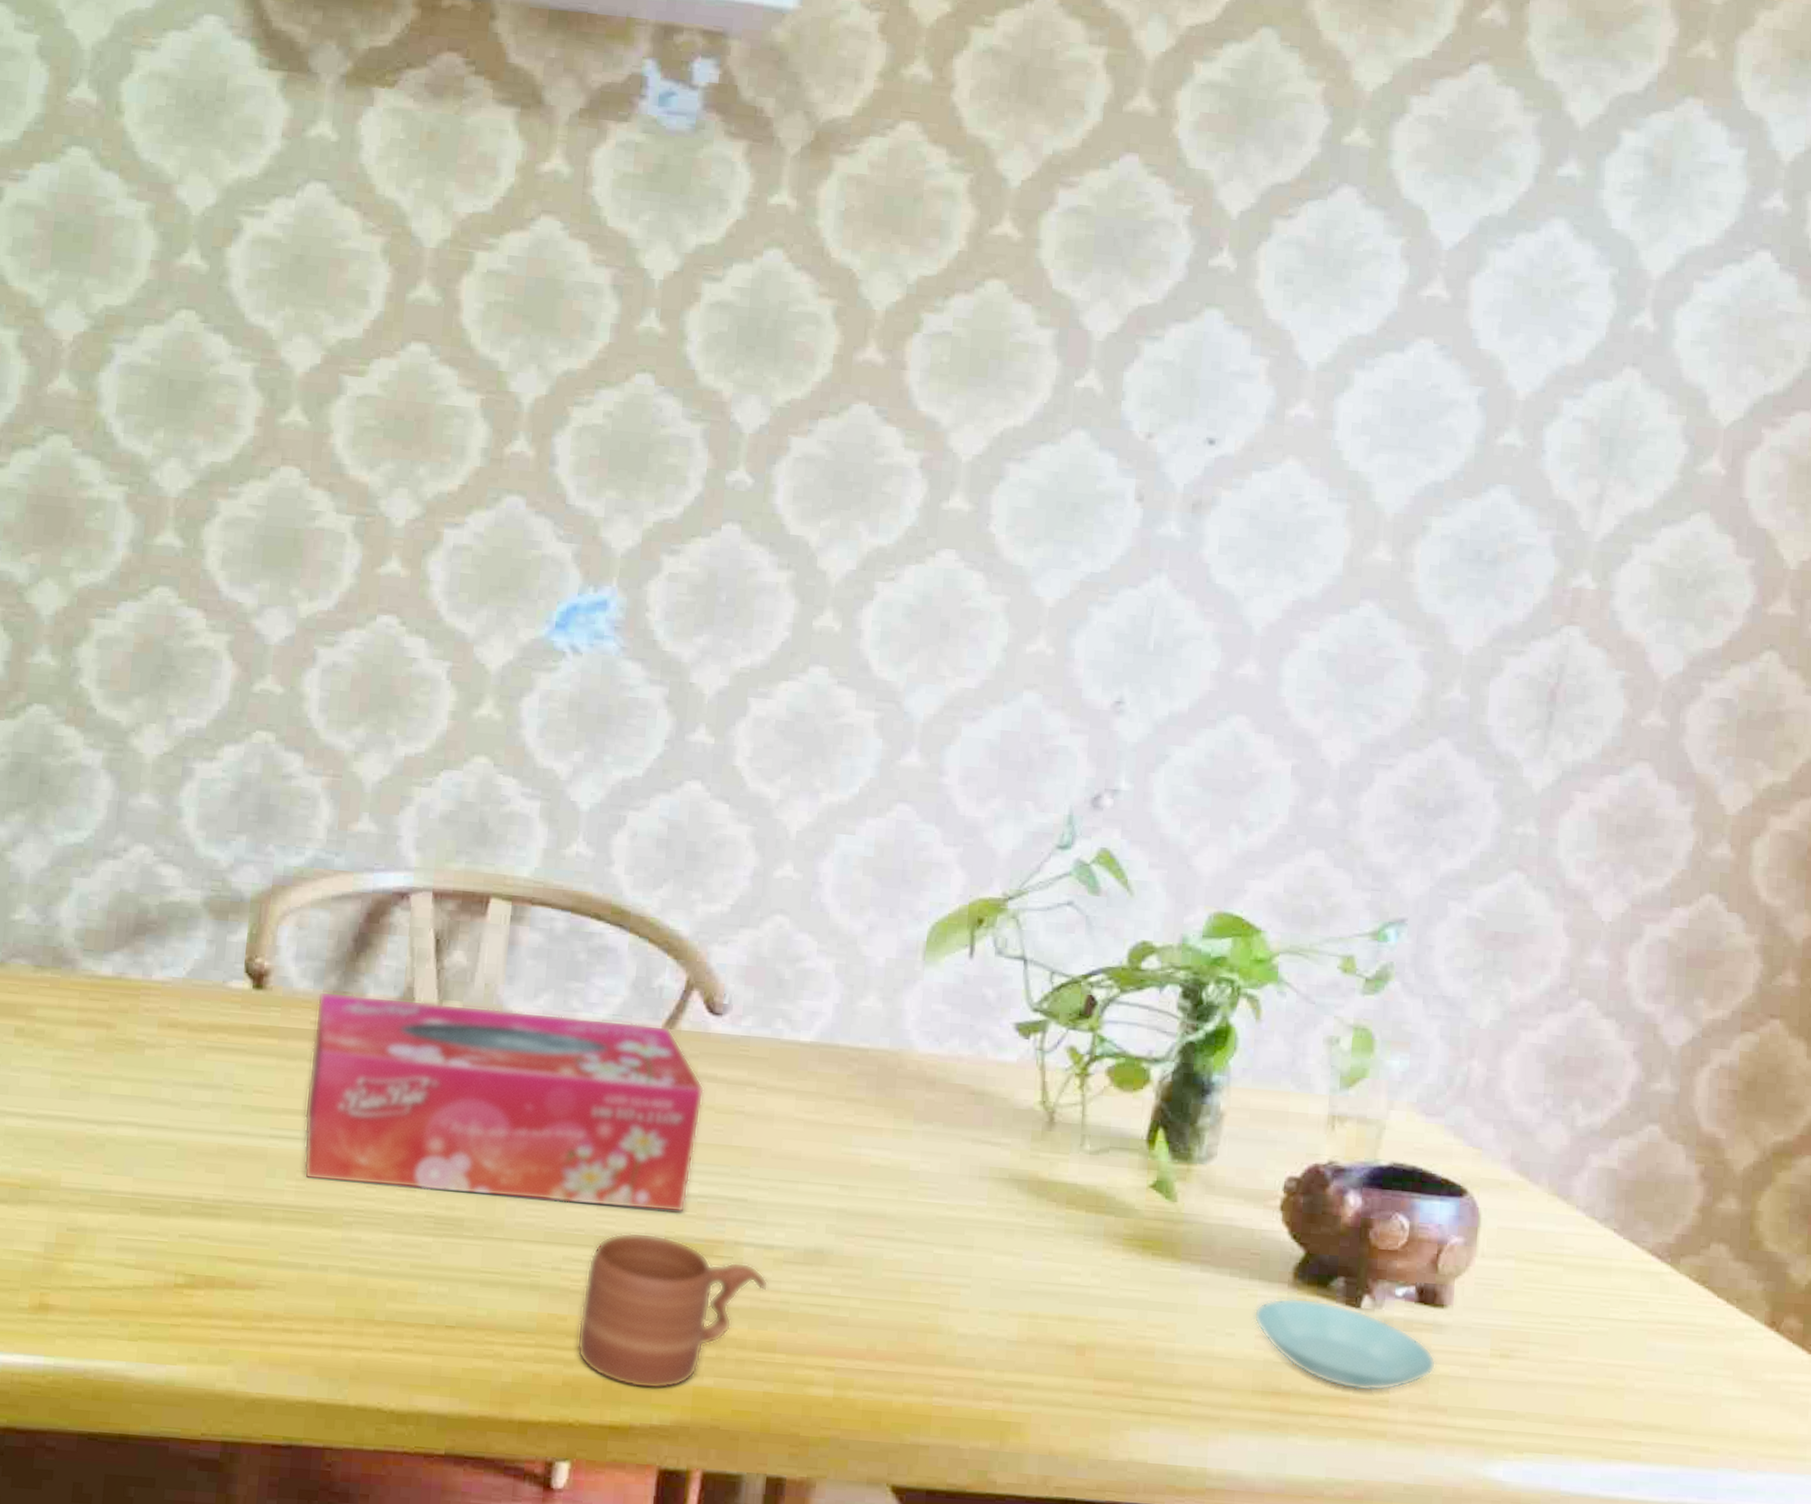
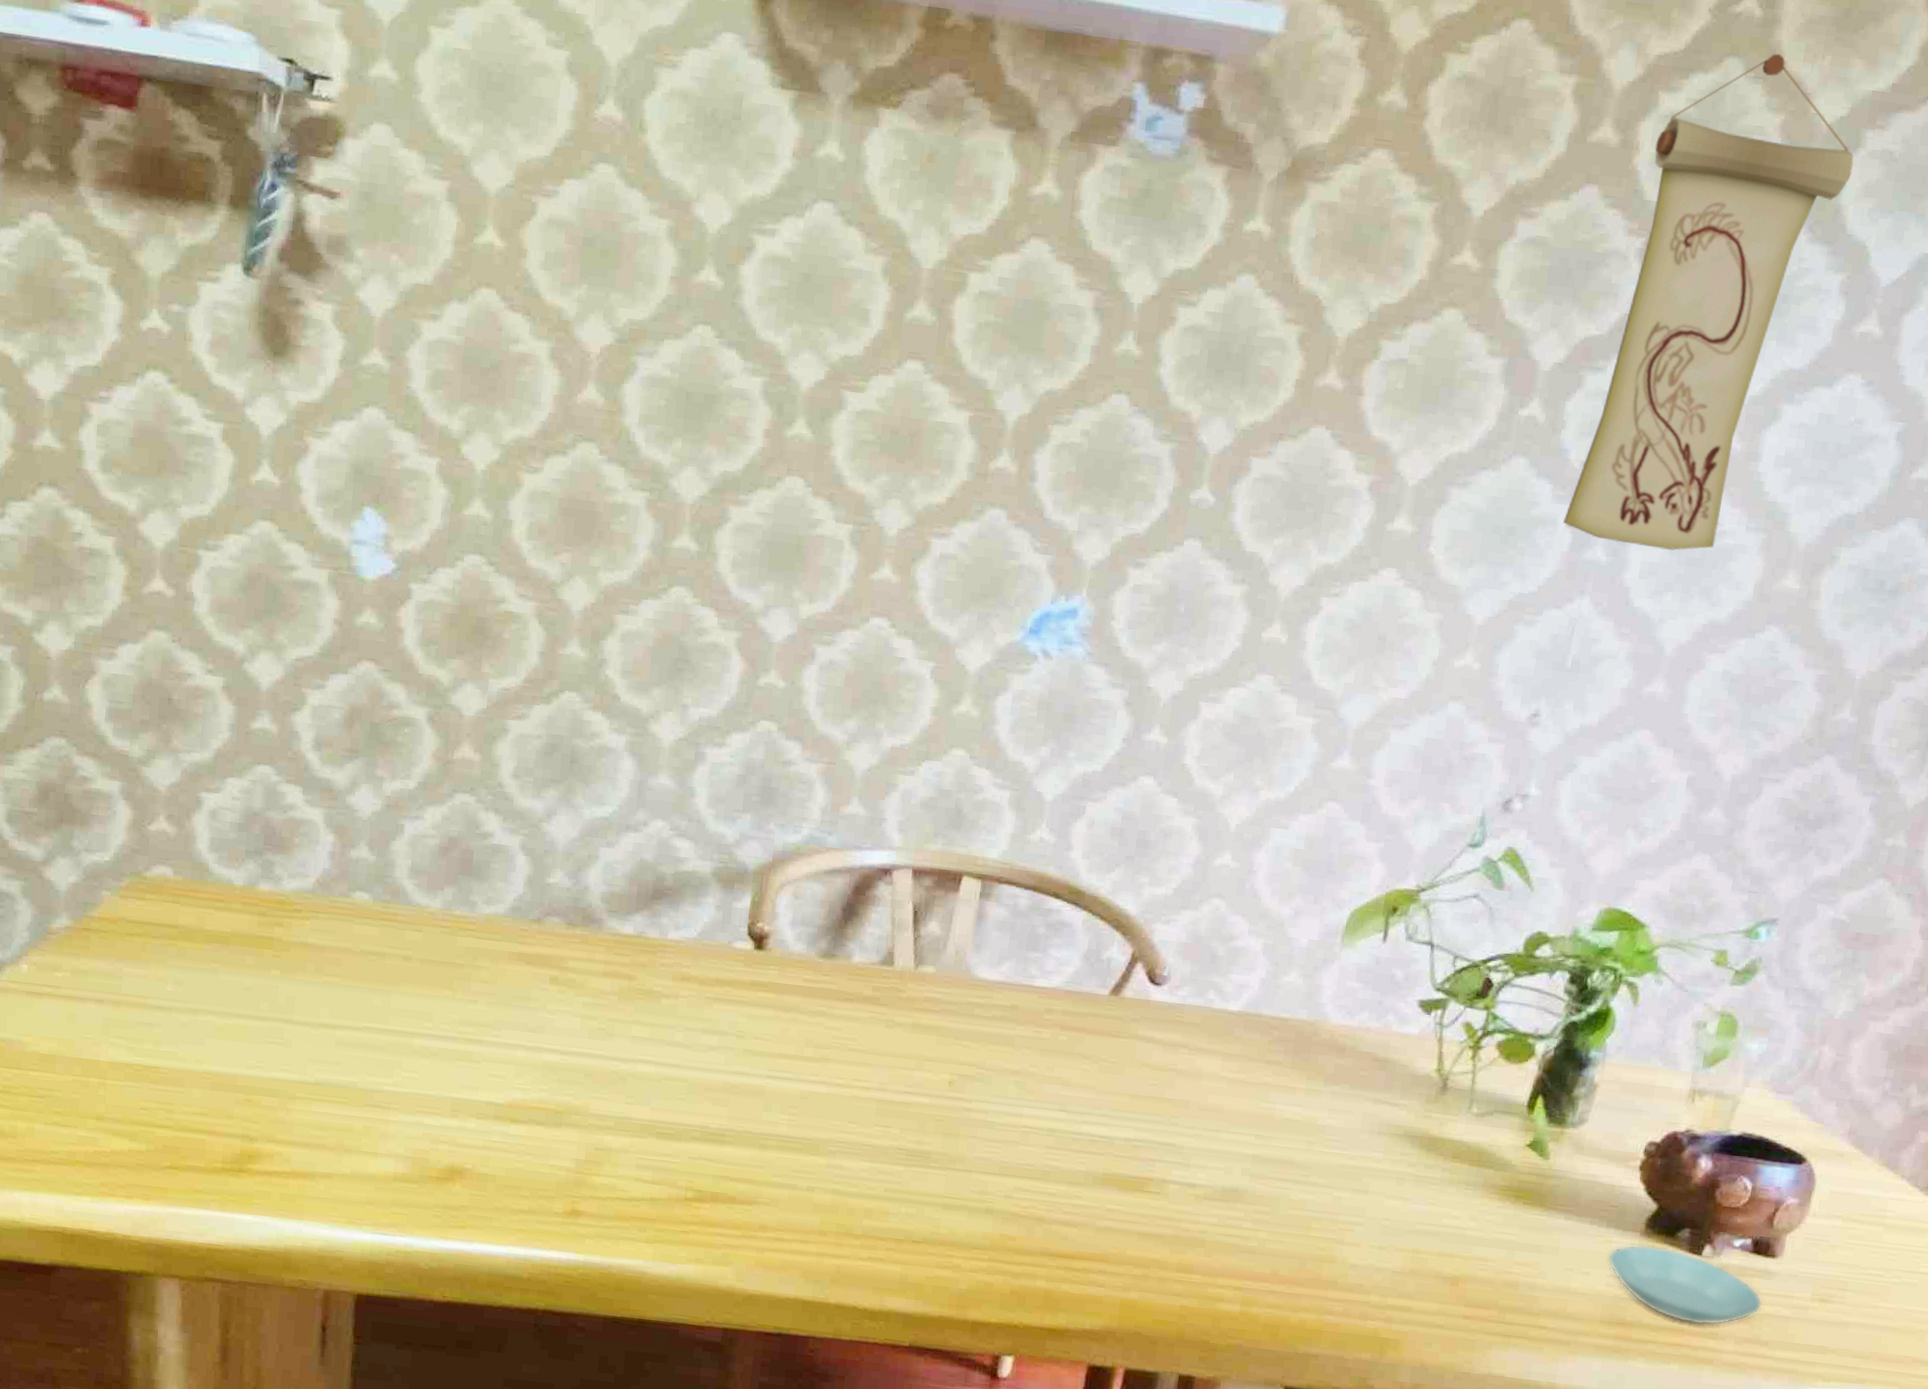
tissue box: present [303,991,704,1213] -> none [795,953,1143,1154]
mug: present [576,1232,769,1390] -> none [1023,1168,1190,1300]
wall scroll: none [1132,23,1401,524] -> present [1563,53,1854,551]

